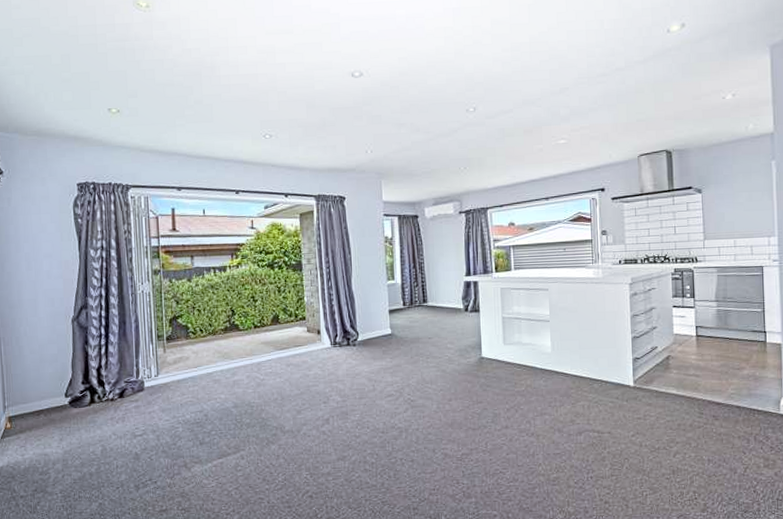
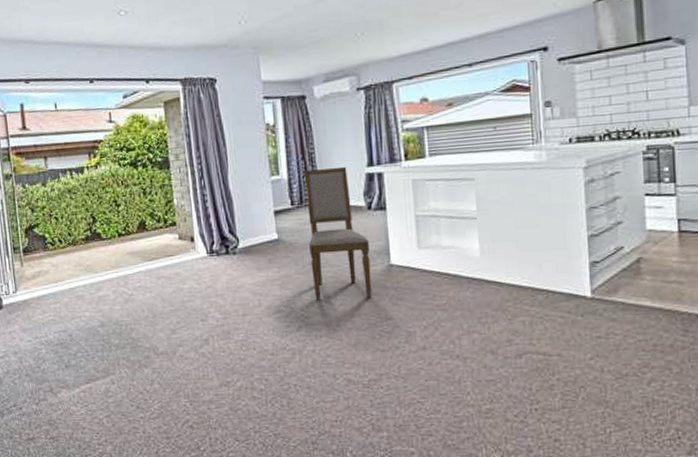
dining chair: none [414,275,467,387] -> present [304,166,373,301]

